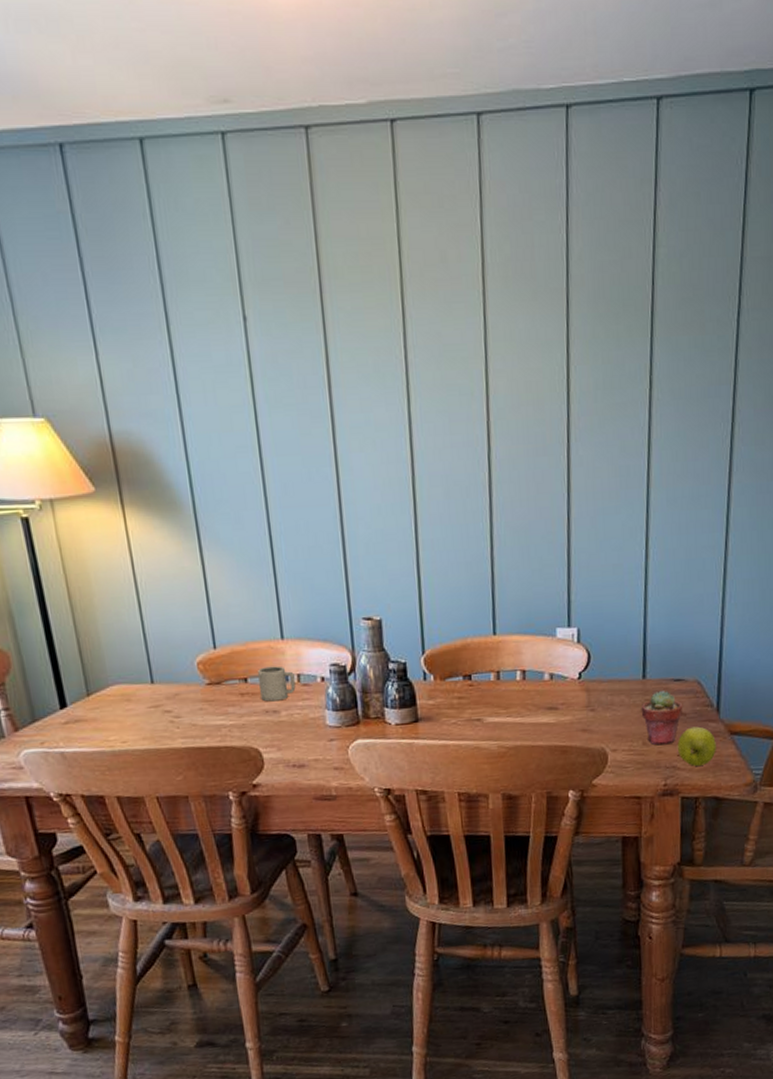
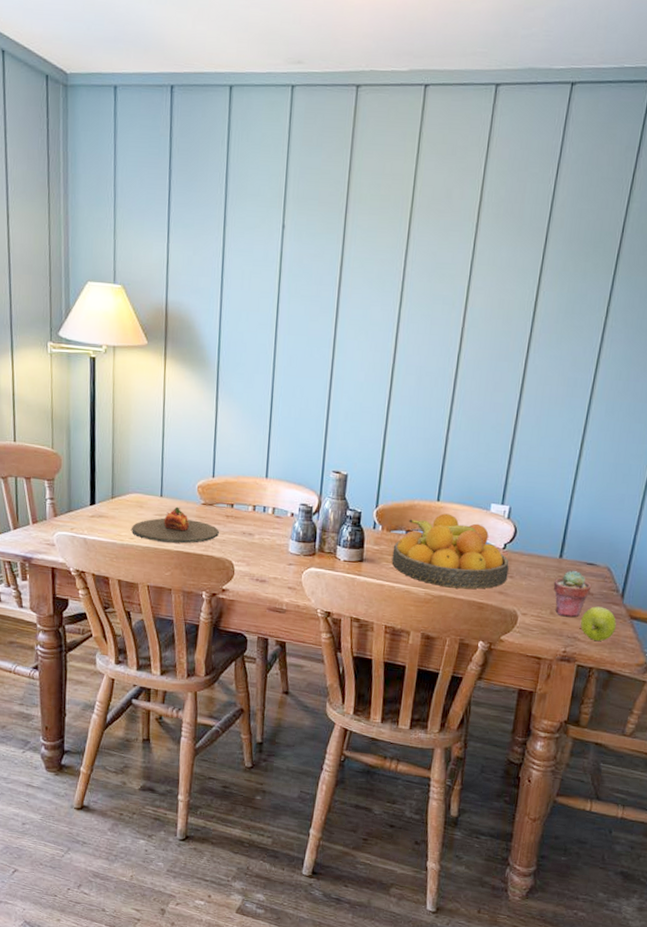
plate: none [121,692,235,741] -> present [132,506,219,544]
cup: present [258,665,296,702] -> none [241,497,271,527]
fruit bowl: none [451,648,589,736] -> present [392,513,510,589]

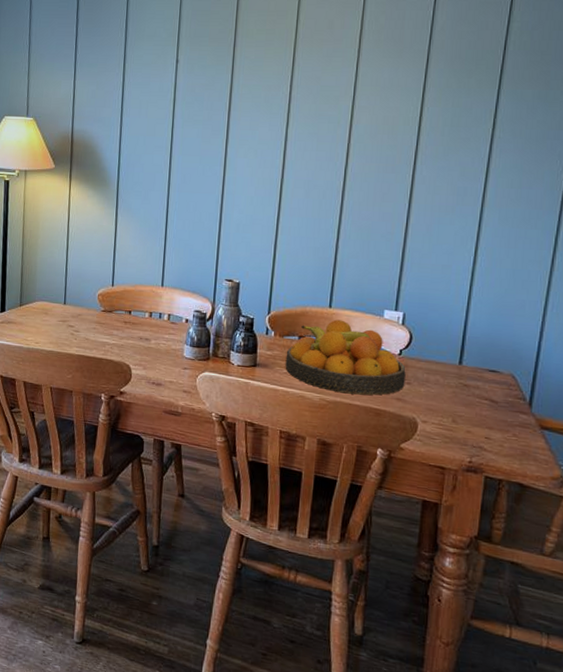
plate: present [132,506,219,544] -> none [37,313,117,348]
potted succulent: present [553,570,592,618] -> none [453,377,496,426]
apple: present [580,606,616,642] -> none [485,415,525,452]

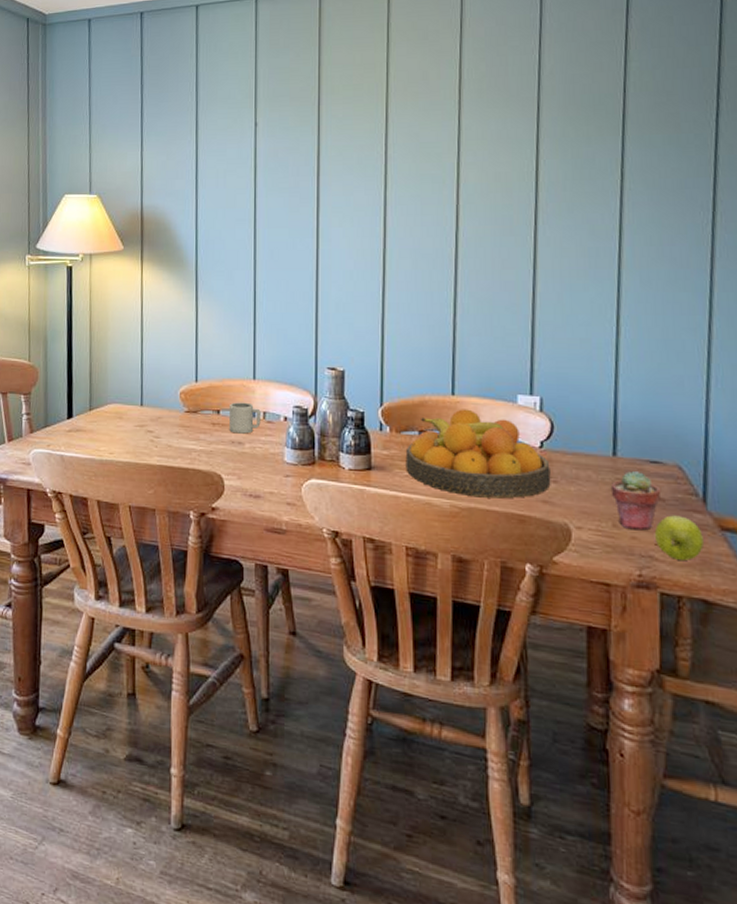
cup: none [138,305,166,332] -> present [229,402,261,434]
potted succulent: none [453,377,496,426] -> present [610,470,661,531]
apple: none [485,415,525,452] -> present [654,515,704,561]

